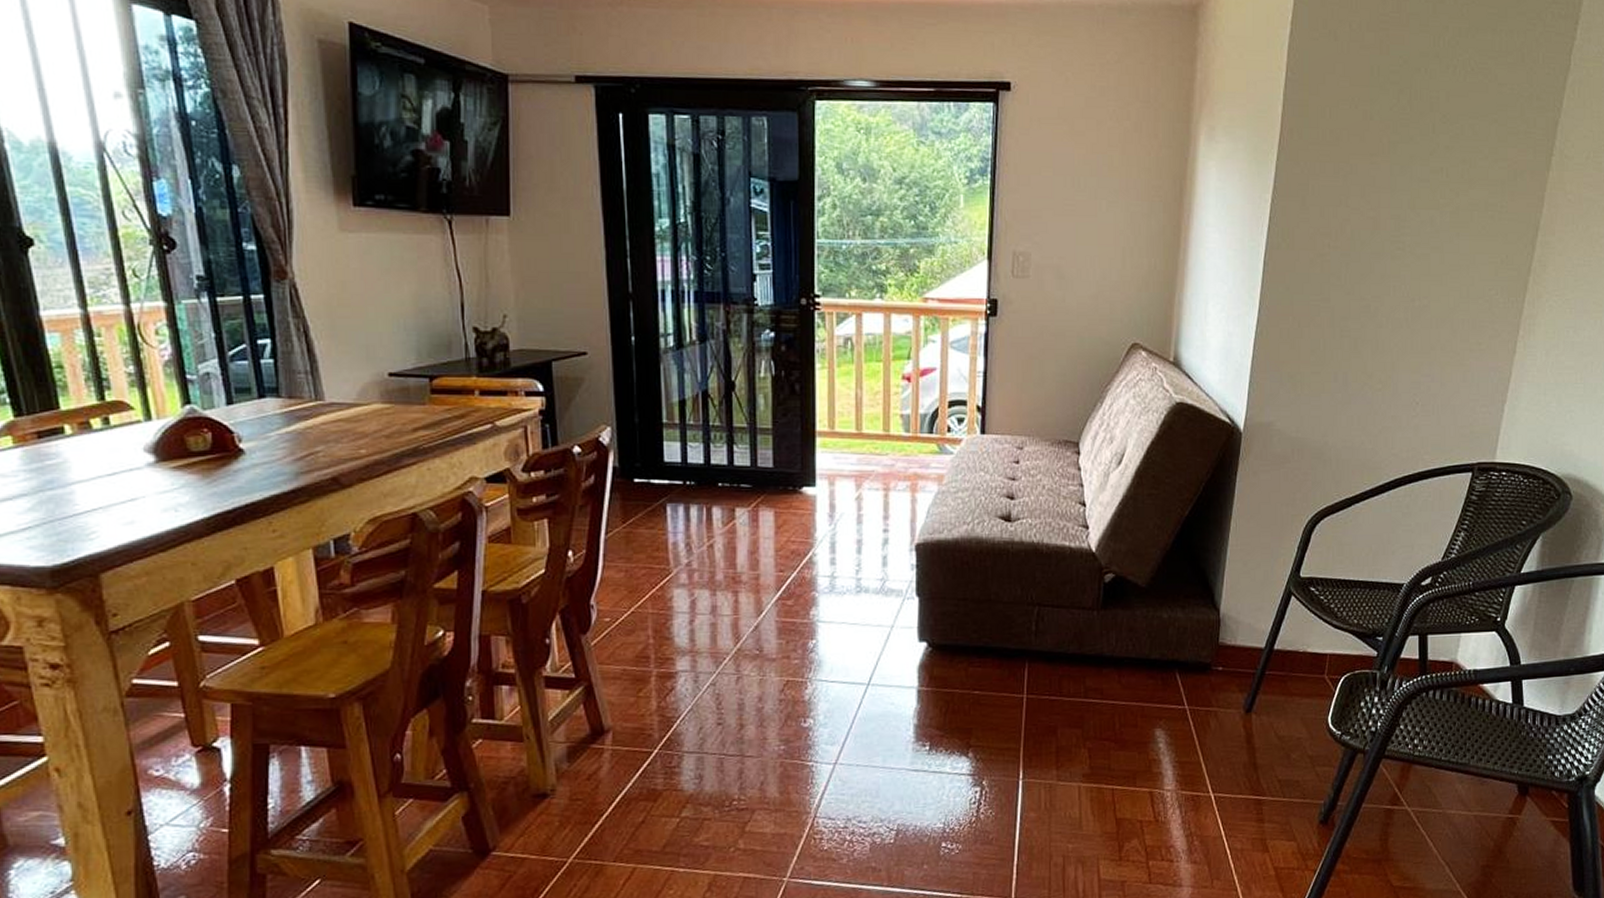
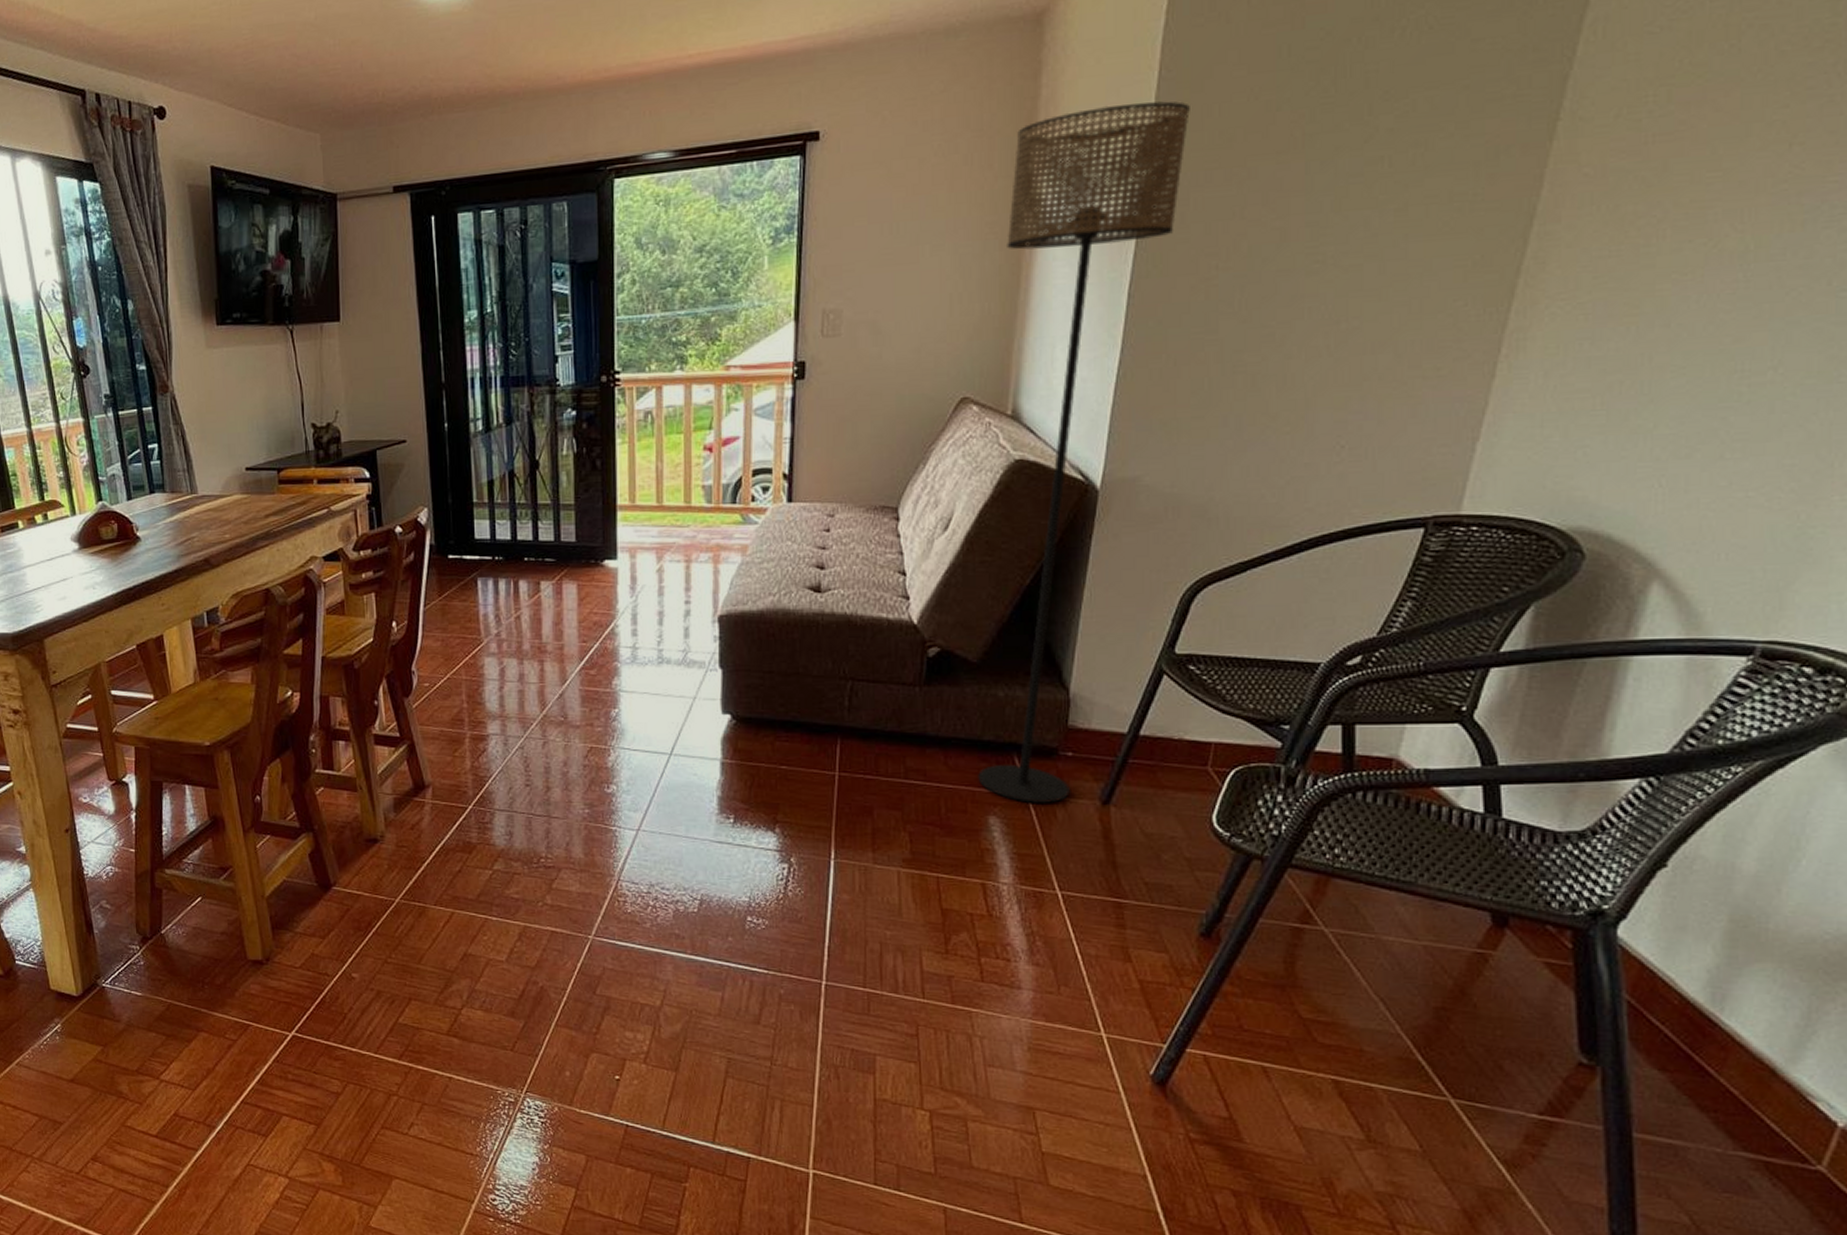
floor lamp: none [1146,95,1309,715] -> present [978,101,1190,803]

